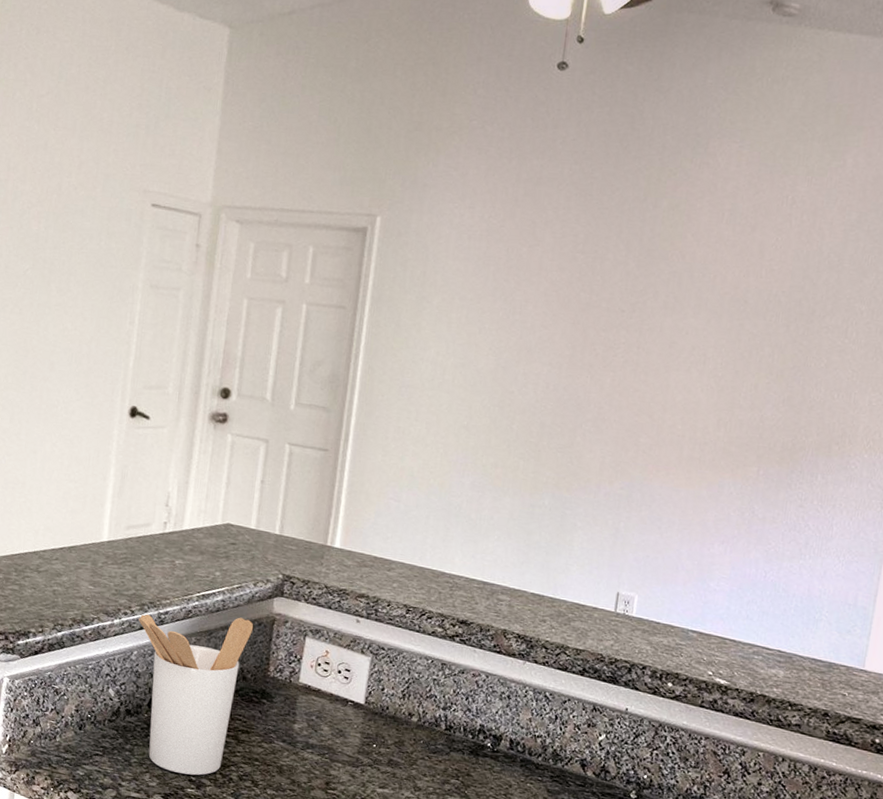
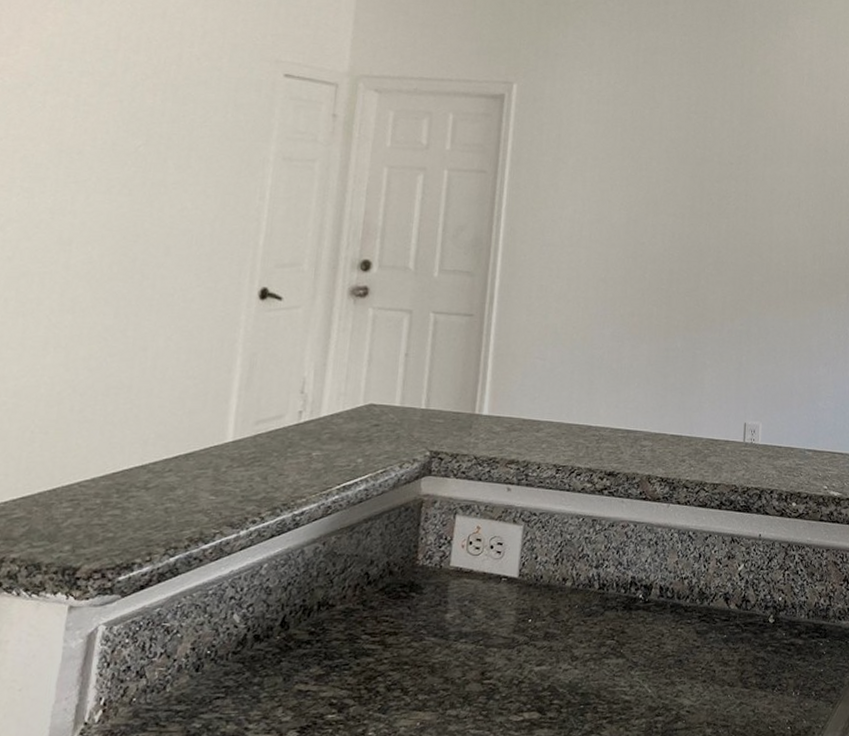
utensil holder: present [139,614,254,776] -> none [269,505,400,699]

